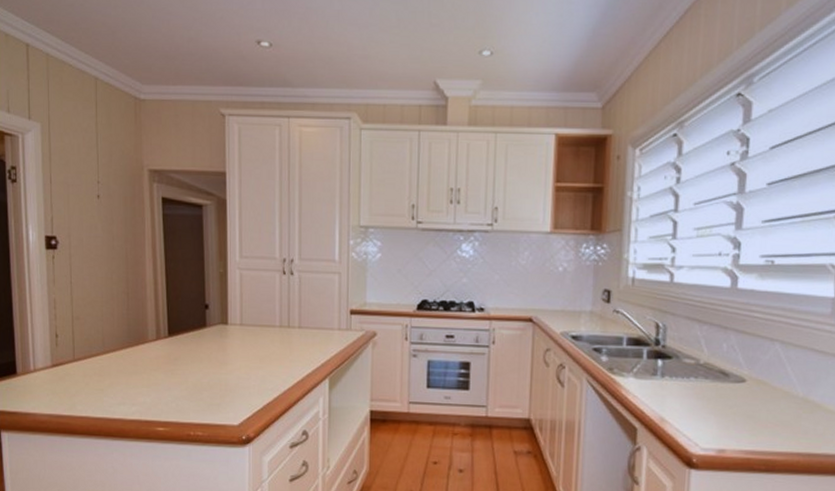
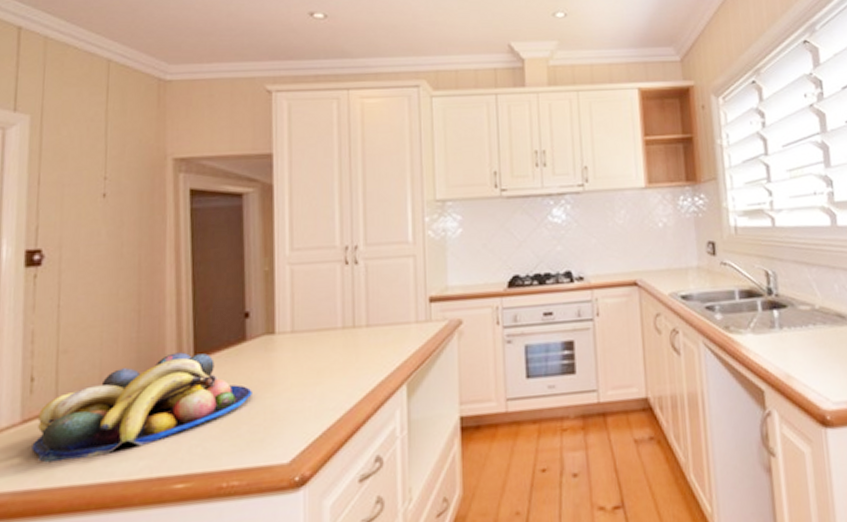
fruit bowl: none [60,329,211,399] -> present [31,352,252,463]

